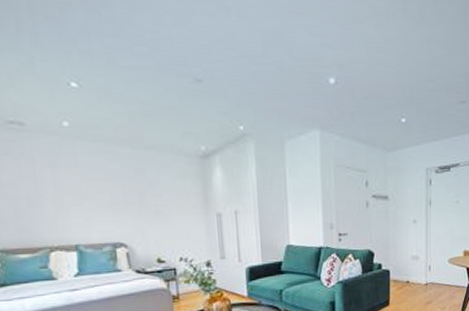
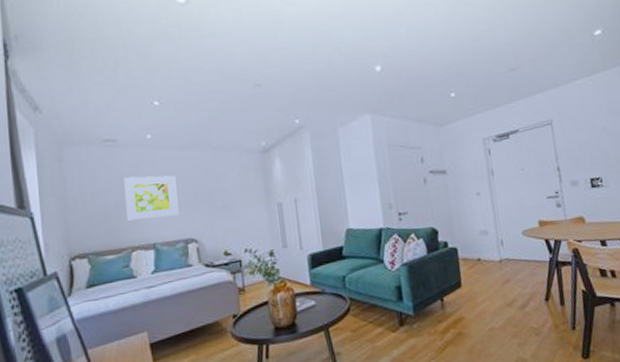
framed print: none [36,169,105,218] -> present [124,175,179,221]

